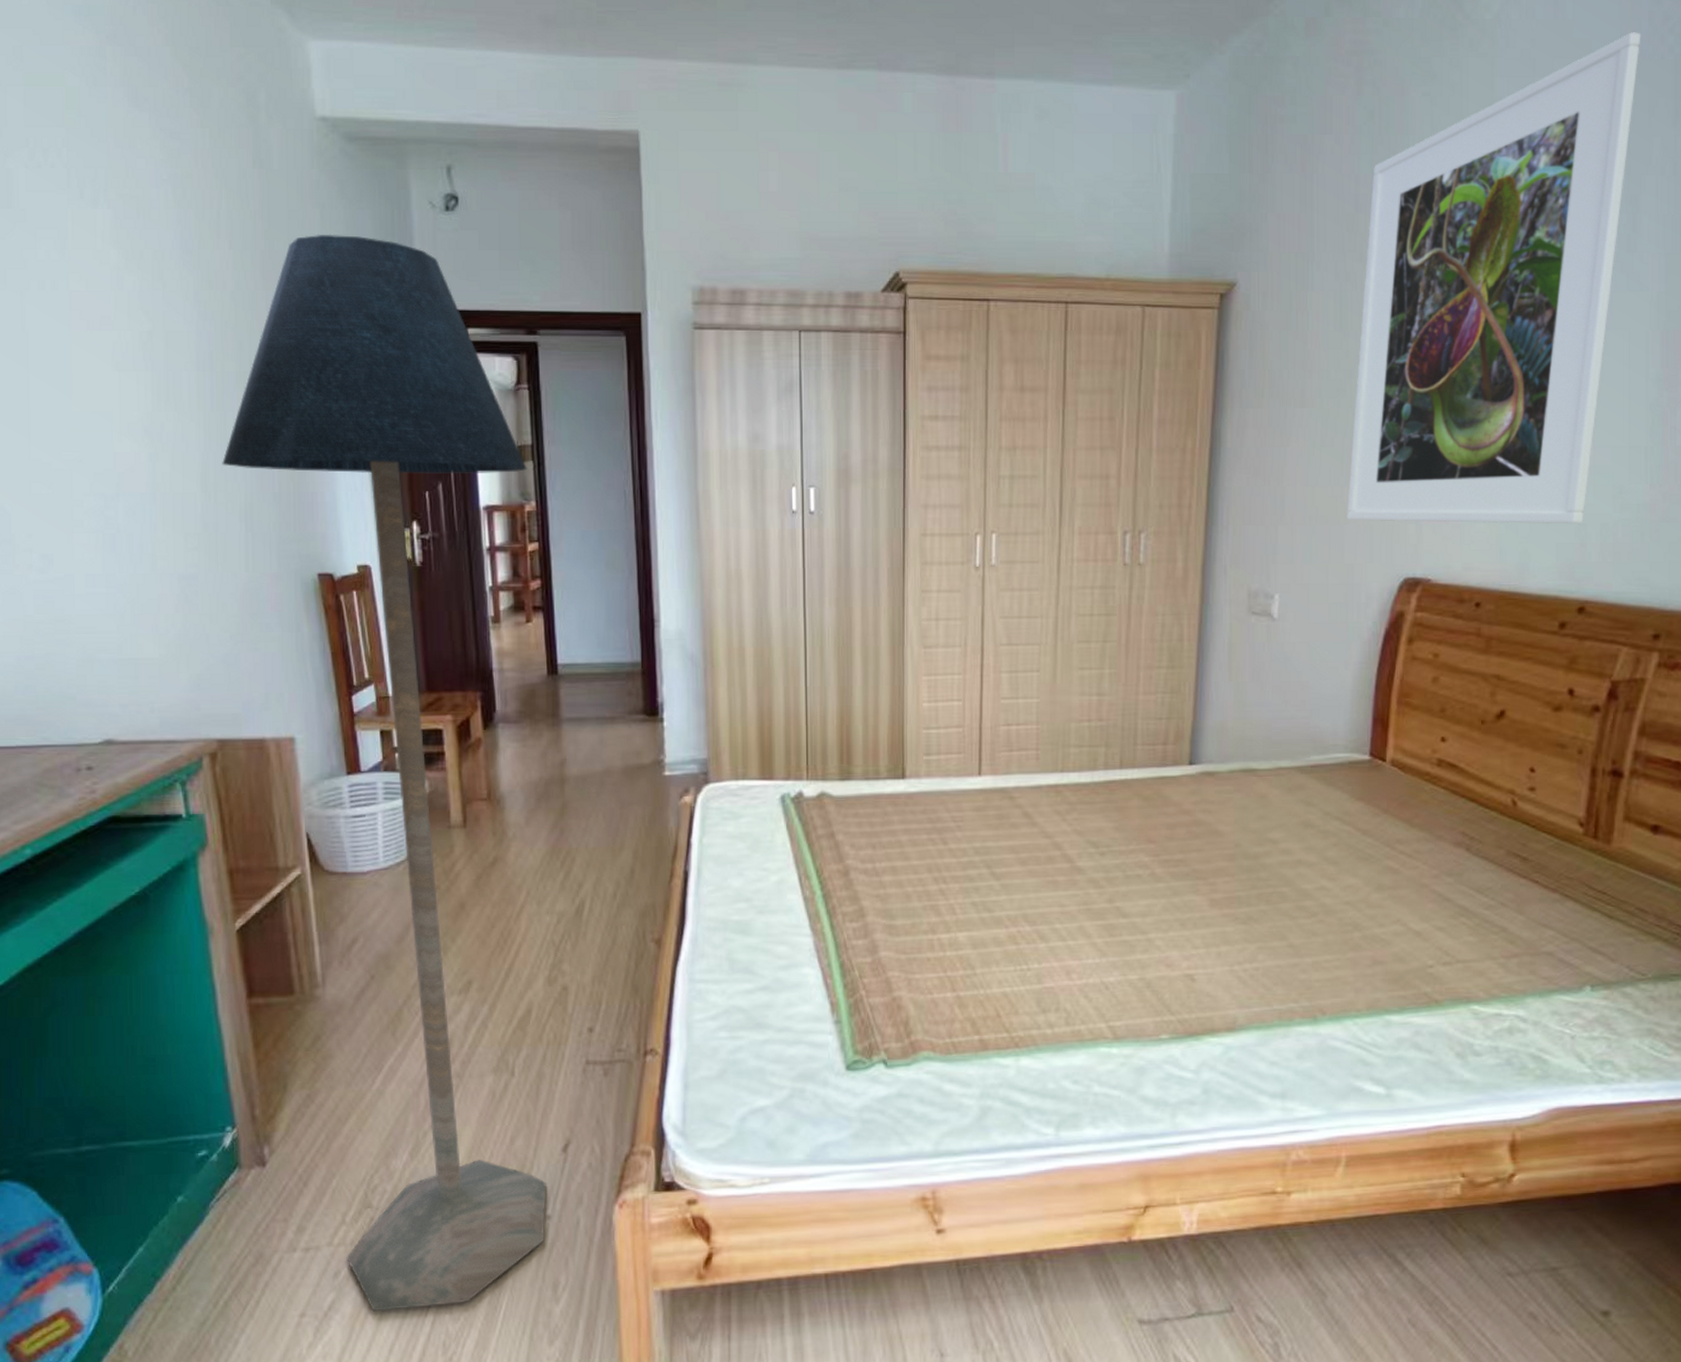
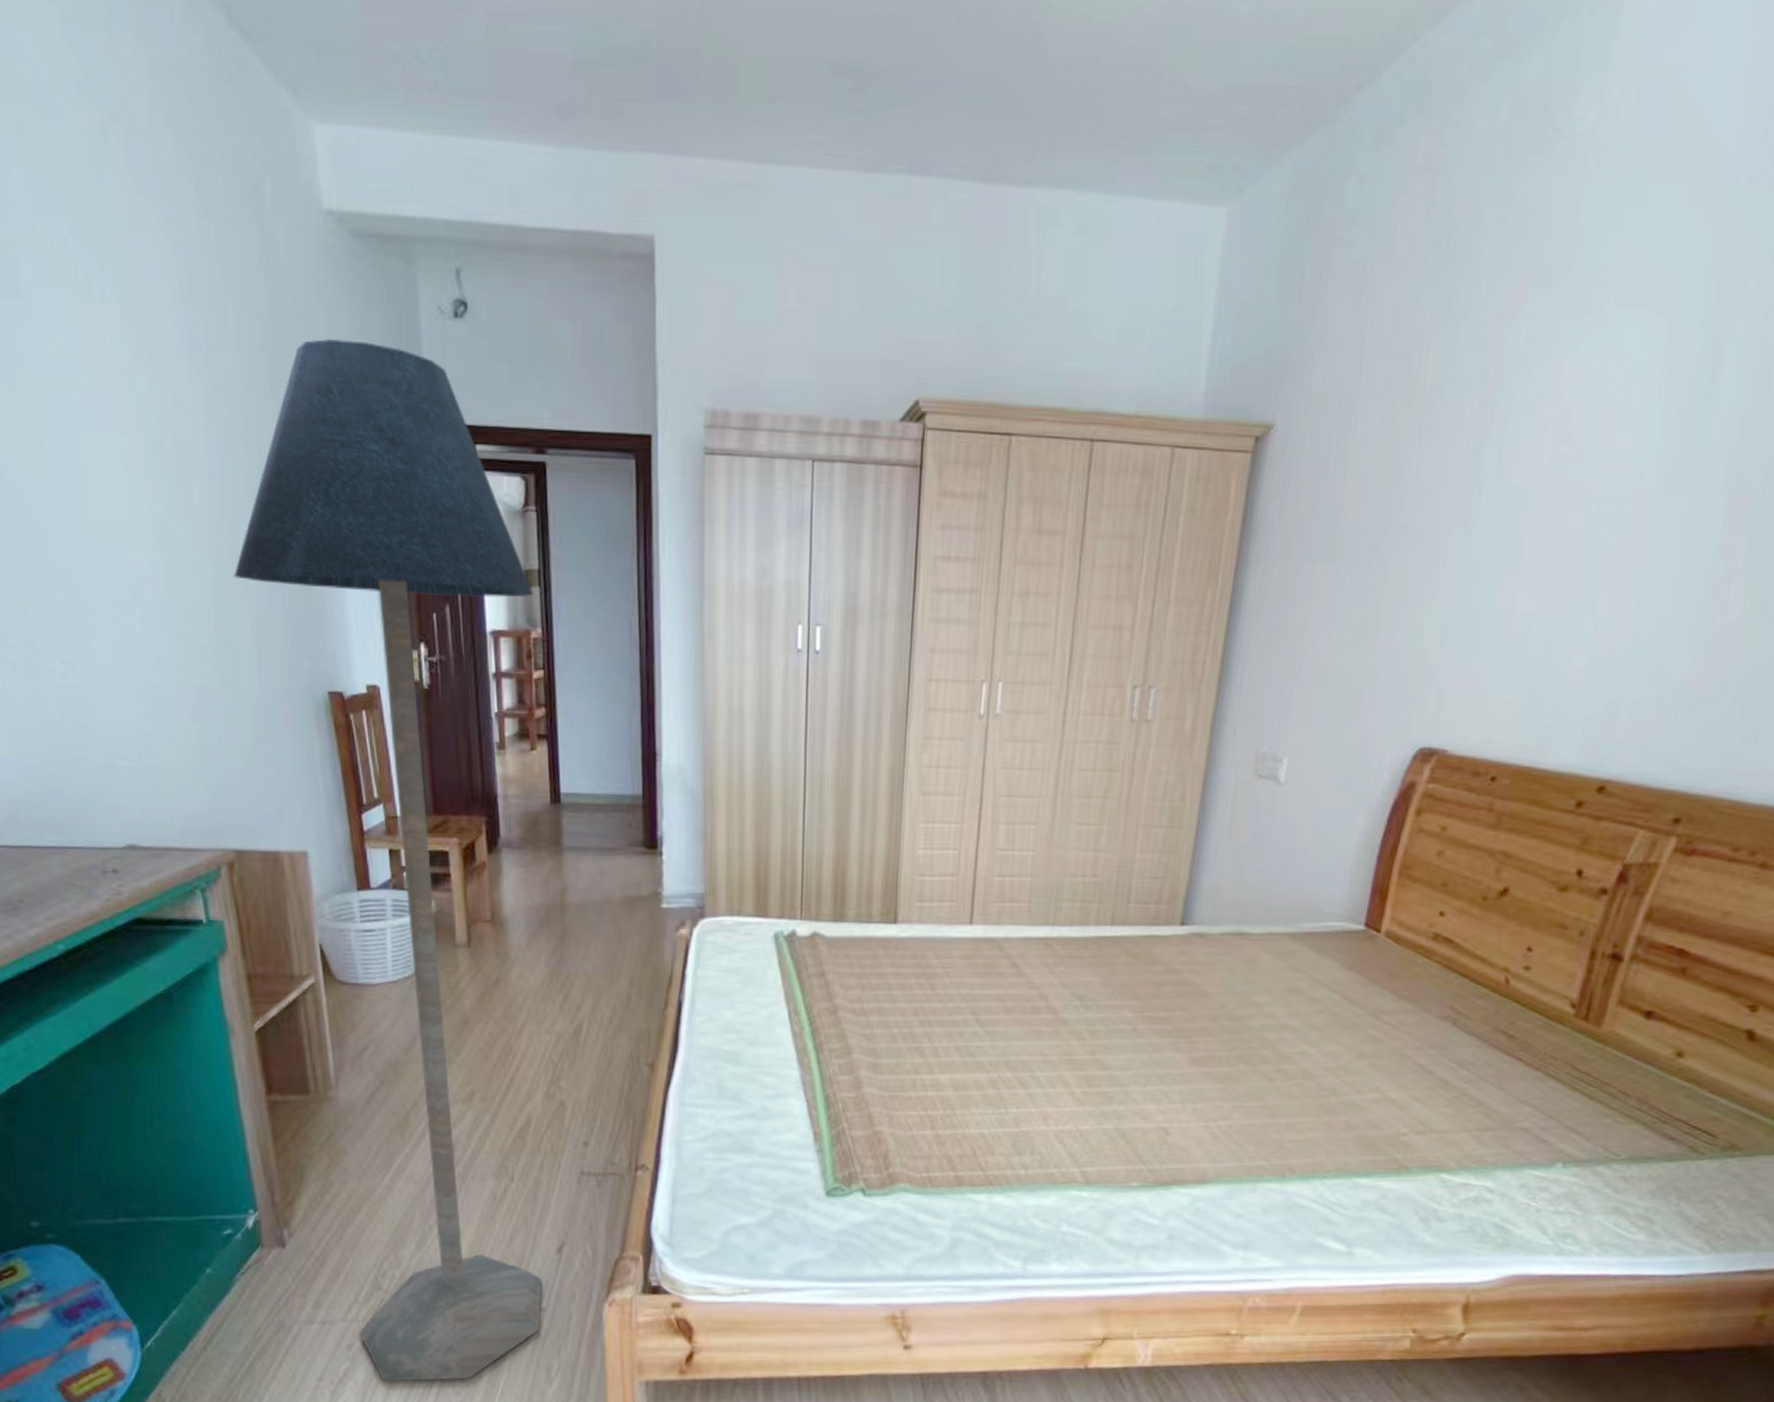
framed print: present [1347,32,1641,525] -> none [1366,153,1751,700]

